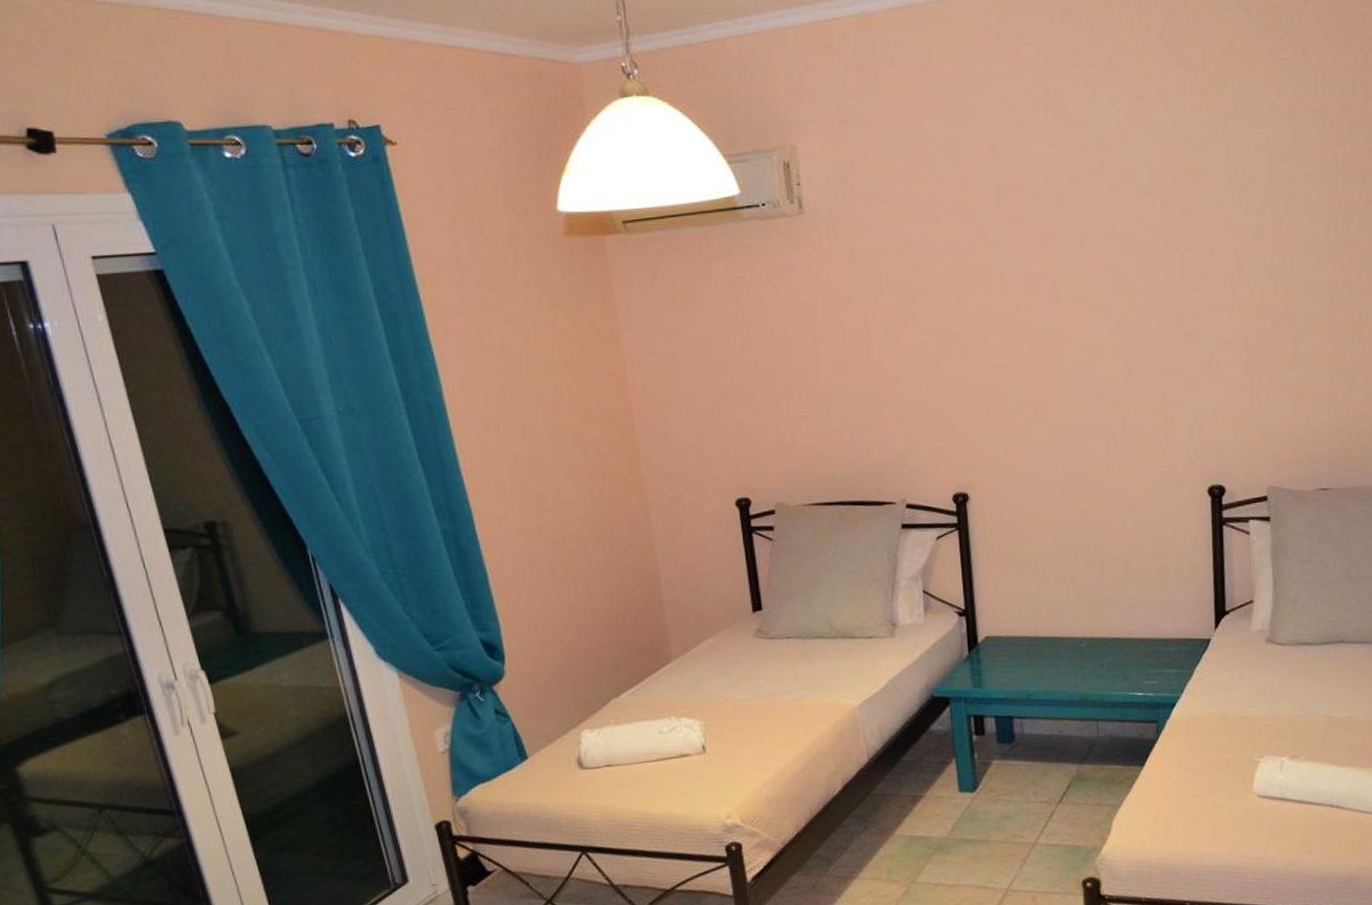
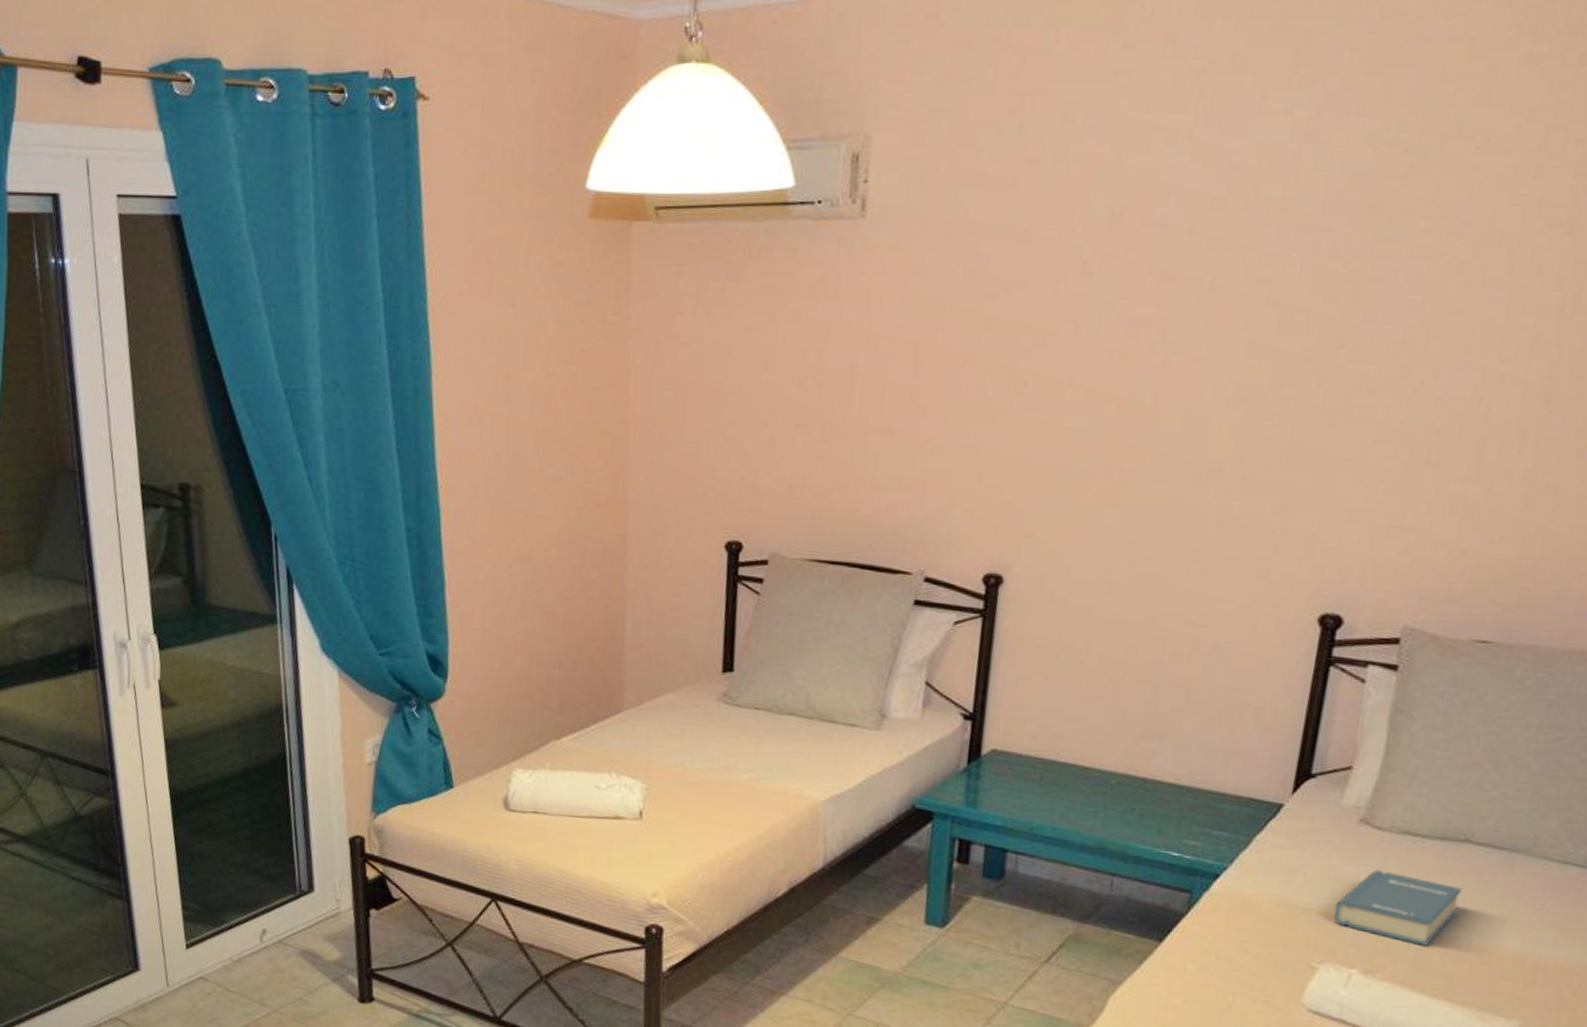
hardback book: none [1262,676,1346,728] -> present [1333,869,1462,946]

